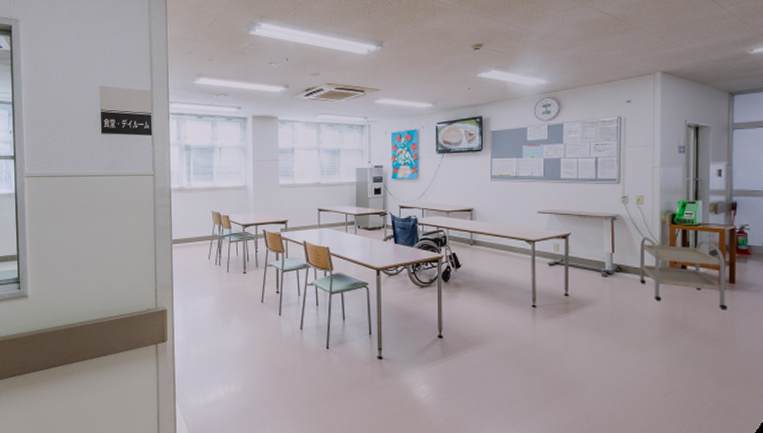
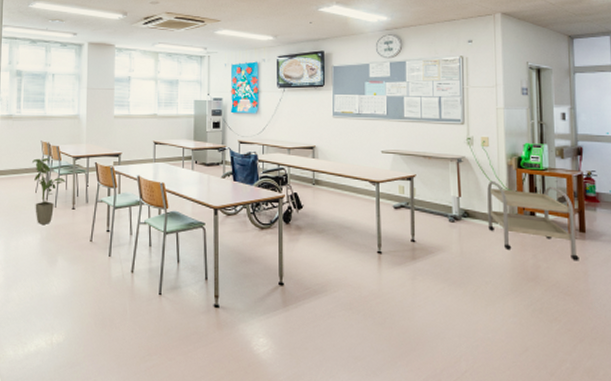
house plant: none [204,227,237,288] -> present [32,158,66,224]

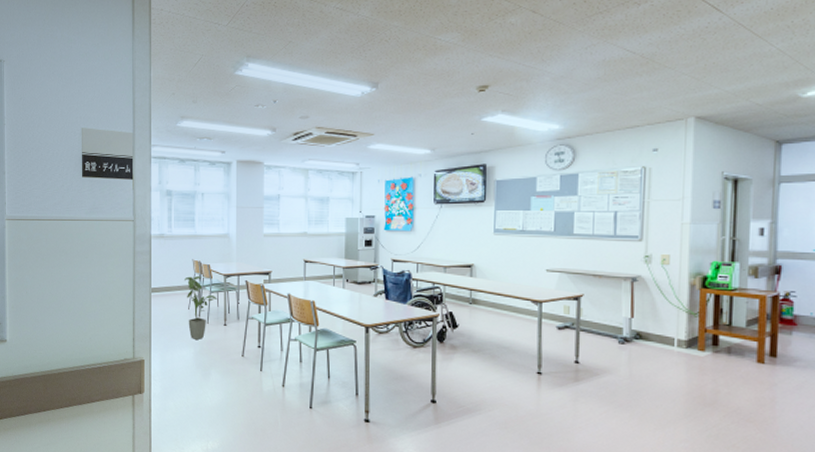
utility cart: present [487,180,579,261] -> none [663,301,767,387]

